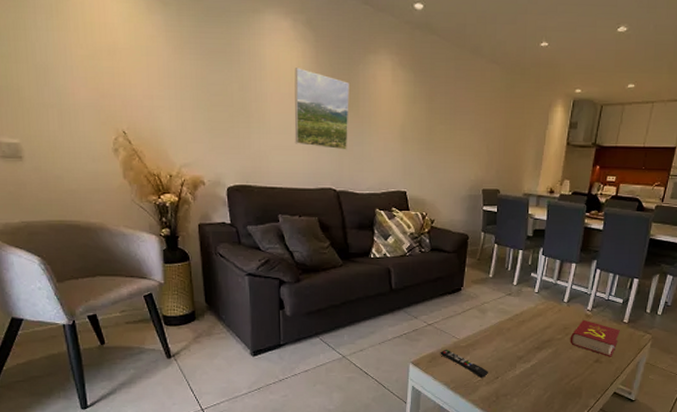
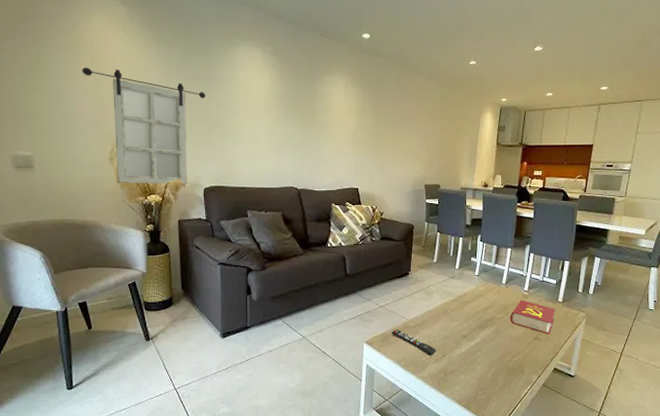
home mirror: none [73,35,226,183] -> present [82,67,206,185]
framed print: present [294,68,349,150] -> none [262,88,309,154]

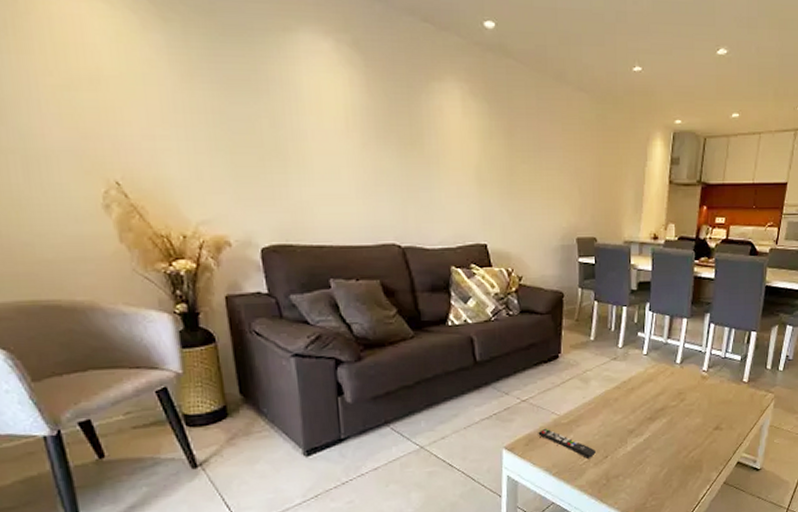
home mirror: present [82,67,206,185] -> none [38,59,252,244]
book: present [510,299,557,335] -> none [685,382,741,423]

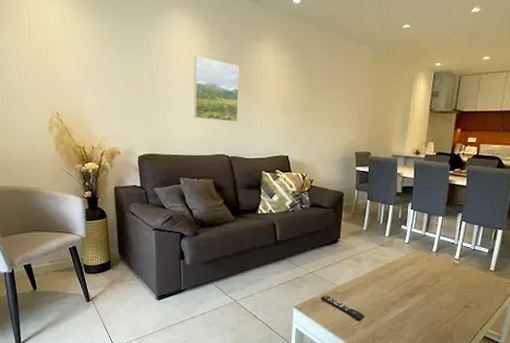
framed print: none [340,98,413,198] -> present [193,56,239,122]

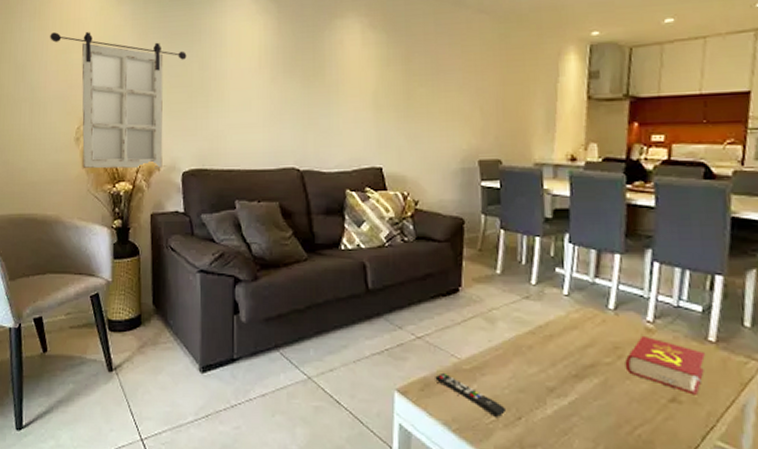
home mirror: none [20,38,139,153] -> present [50,32,187,169]
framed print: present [193,56,239,122] -> none [254,41,314,125]
book: none [440,268,488,303] -> present [625,335,707,395]

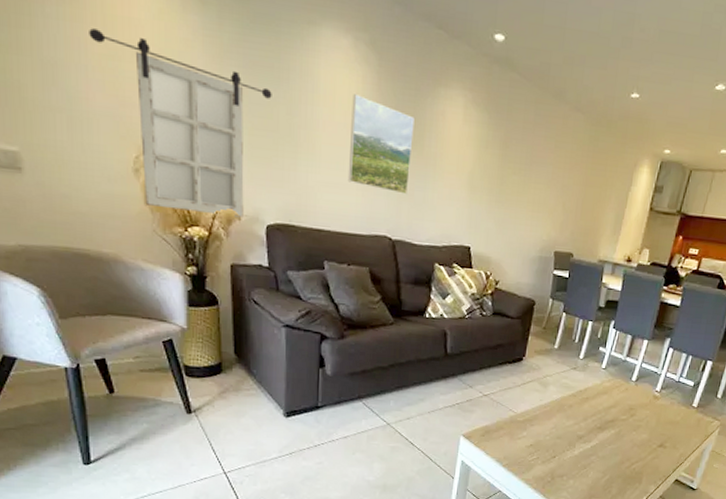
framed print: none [254,41,314,125] -> present [347,94,415,195]
remote control: present [435,372,507,418] -> none [494,423,546,457]
book: present [625,335,707,395] -> none [634,401,689,443]

